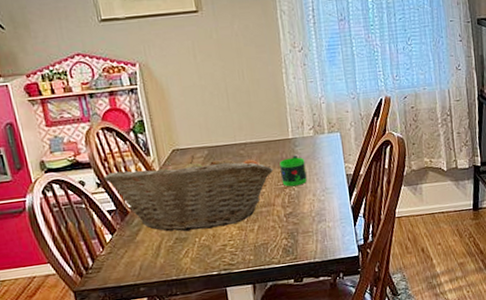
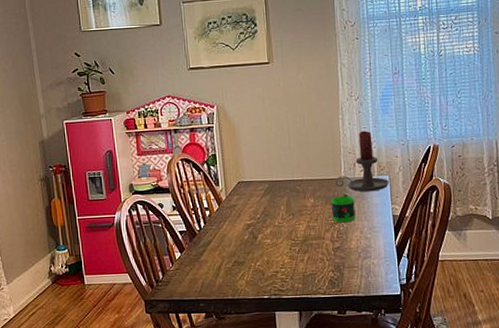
fruit basket: present [103,155,274,232] -> none [179,188,326,256]
candle holder: none [282,85,341,152] -> present [335,130,390,192]

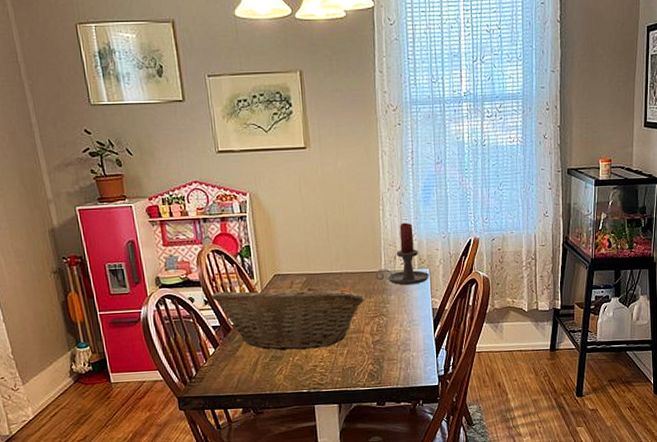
fruit basket: none [179,188,326,256] -> present [211,281,365,351]
mug: present [331,193,356,223] -> none [371,287,395,316]

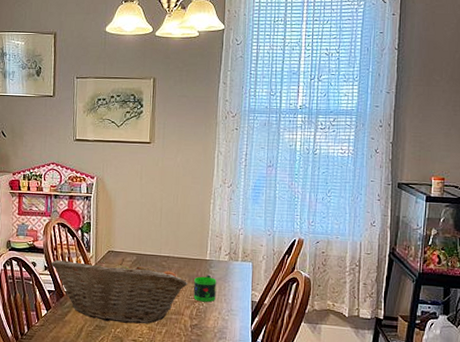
mug: none [371,287,395,316] -> present [193,274,216,302]
candle holder: present [375,222,430,286] -> none [200,217,252,276]

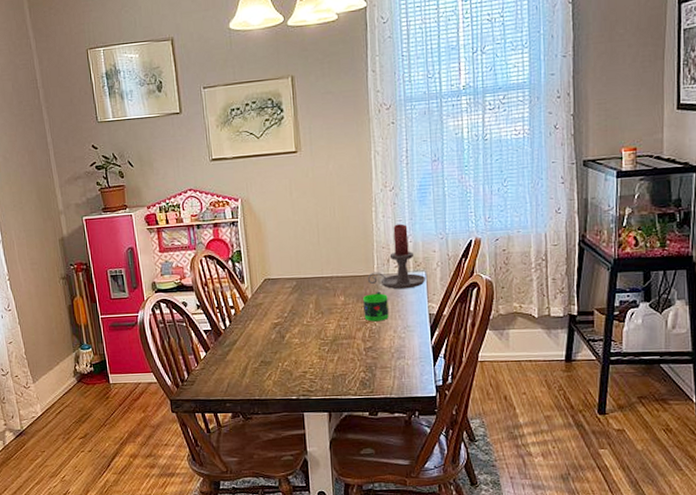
fruit basket: present [51,258,188,324] -> none [203,285,357,356]
candle holder: none [200,217,252,276] -> present [367,223,426,290]

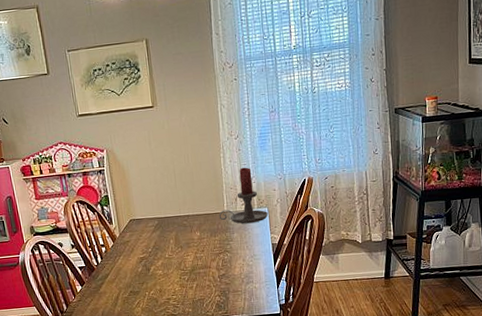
mug: present [363,291,389,322] -> none [216,226,238,253]

